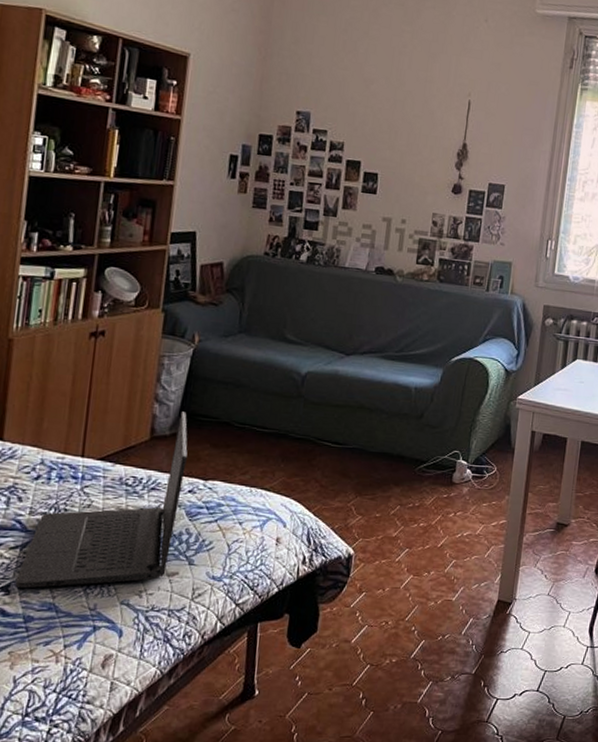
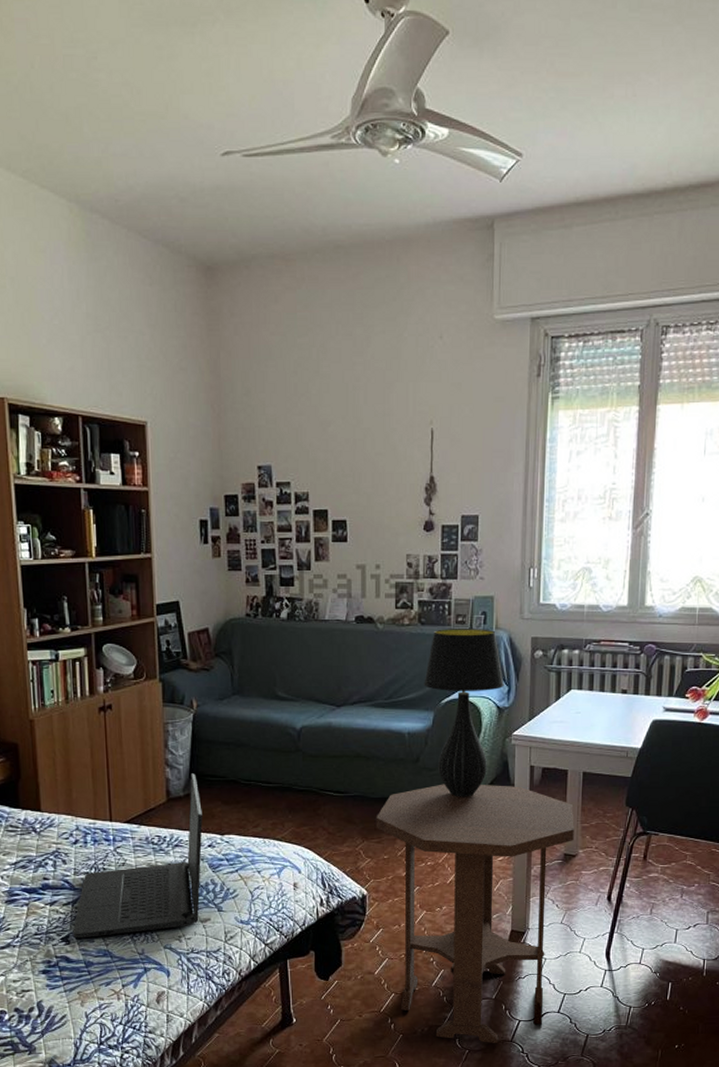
side table: none [371,442,570,724] -> present [375,784,574,1043]
table lamp: none [436,288,514,458] -> present [424,629,504,797]

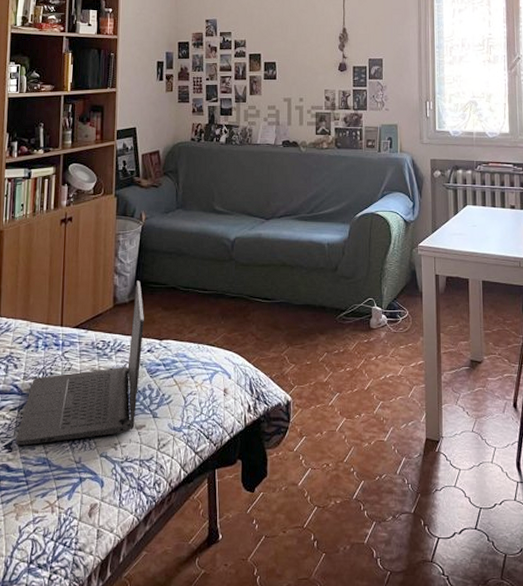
side table: present [375,784,574,1043] -> none [299,291,478,564]
table lamp: present [424,629,504,797] -> none [340,152,409,304]

